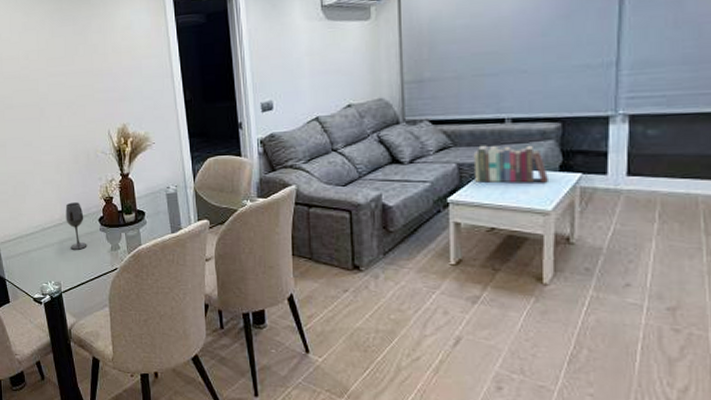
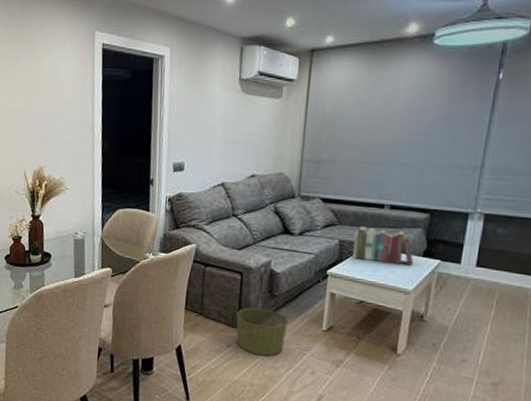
basket: none [348,246,410,299] -> present [235,307,288,357]

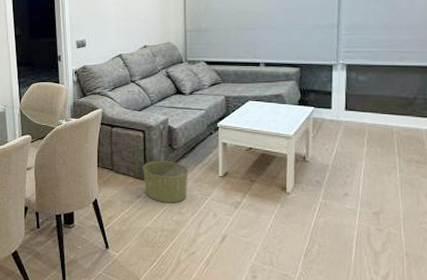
books: present [352,226,413,266] -> none [237,82,290,114]

